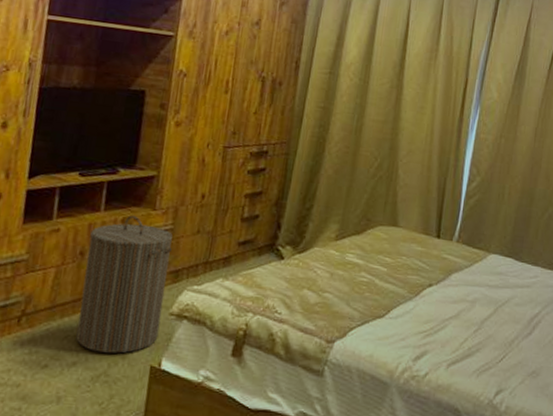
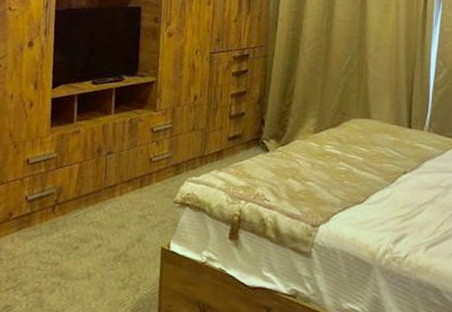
laundry hamper: present [76,215,173,354] -> none [99,116,172,237]

